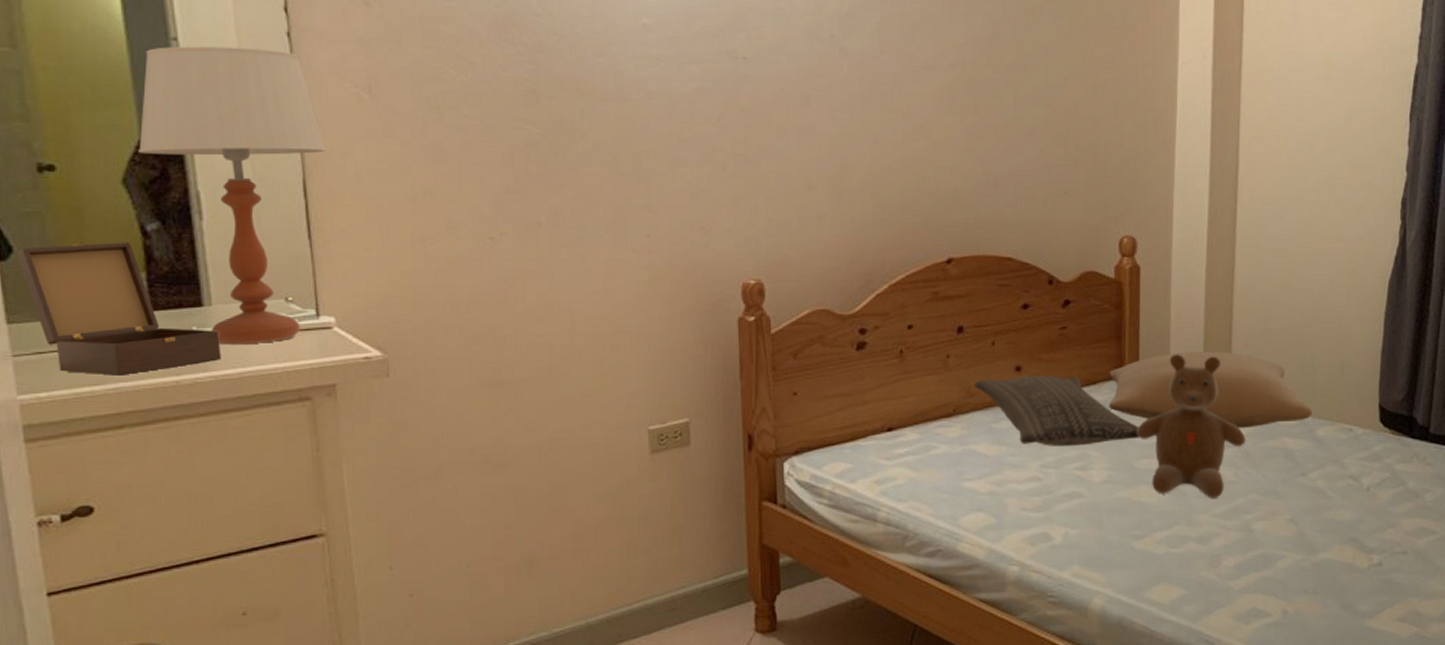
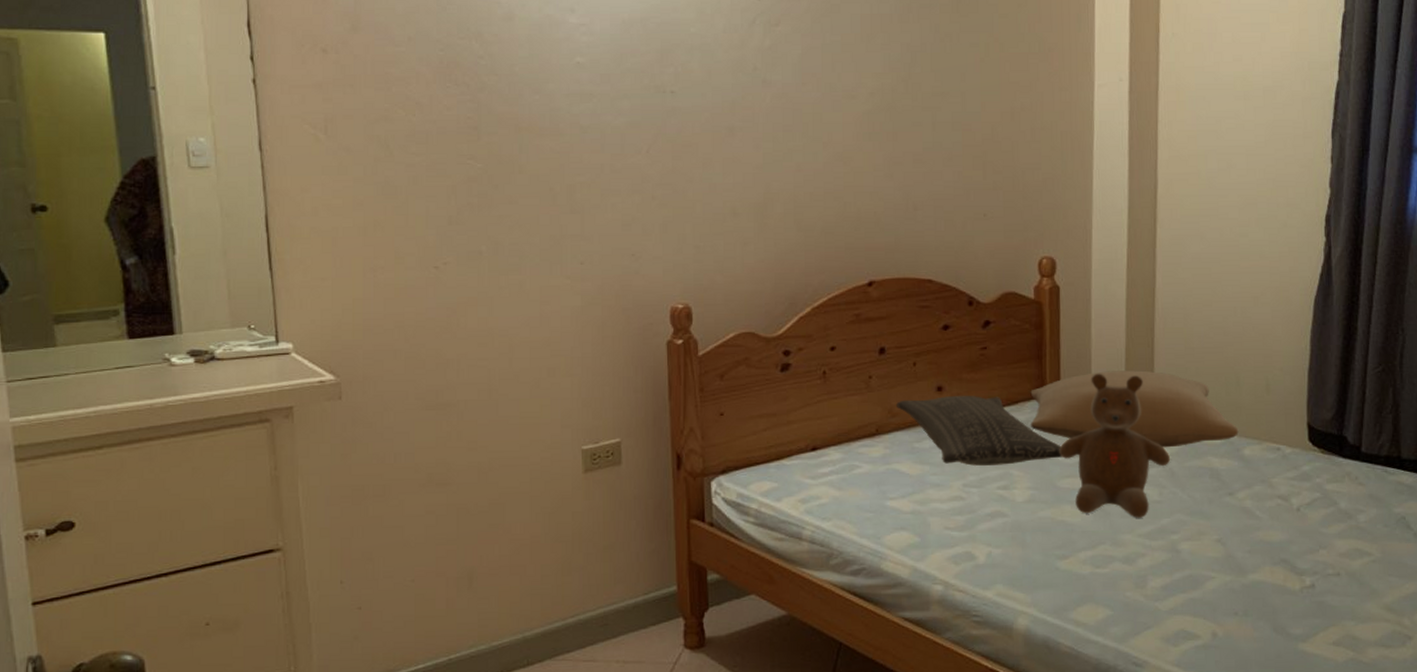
jewelry box: present [17,240,221,376] -> none [12,275,190,399]
table lamp: present [138,46,326,345] -> none [120,94,286,370]

